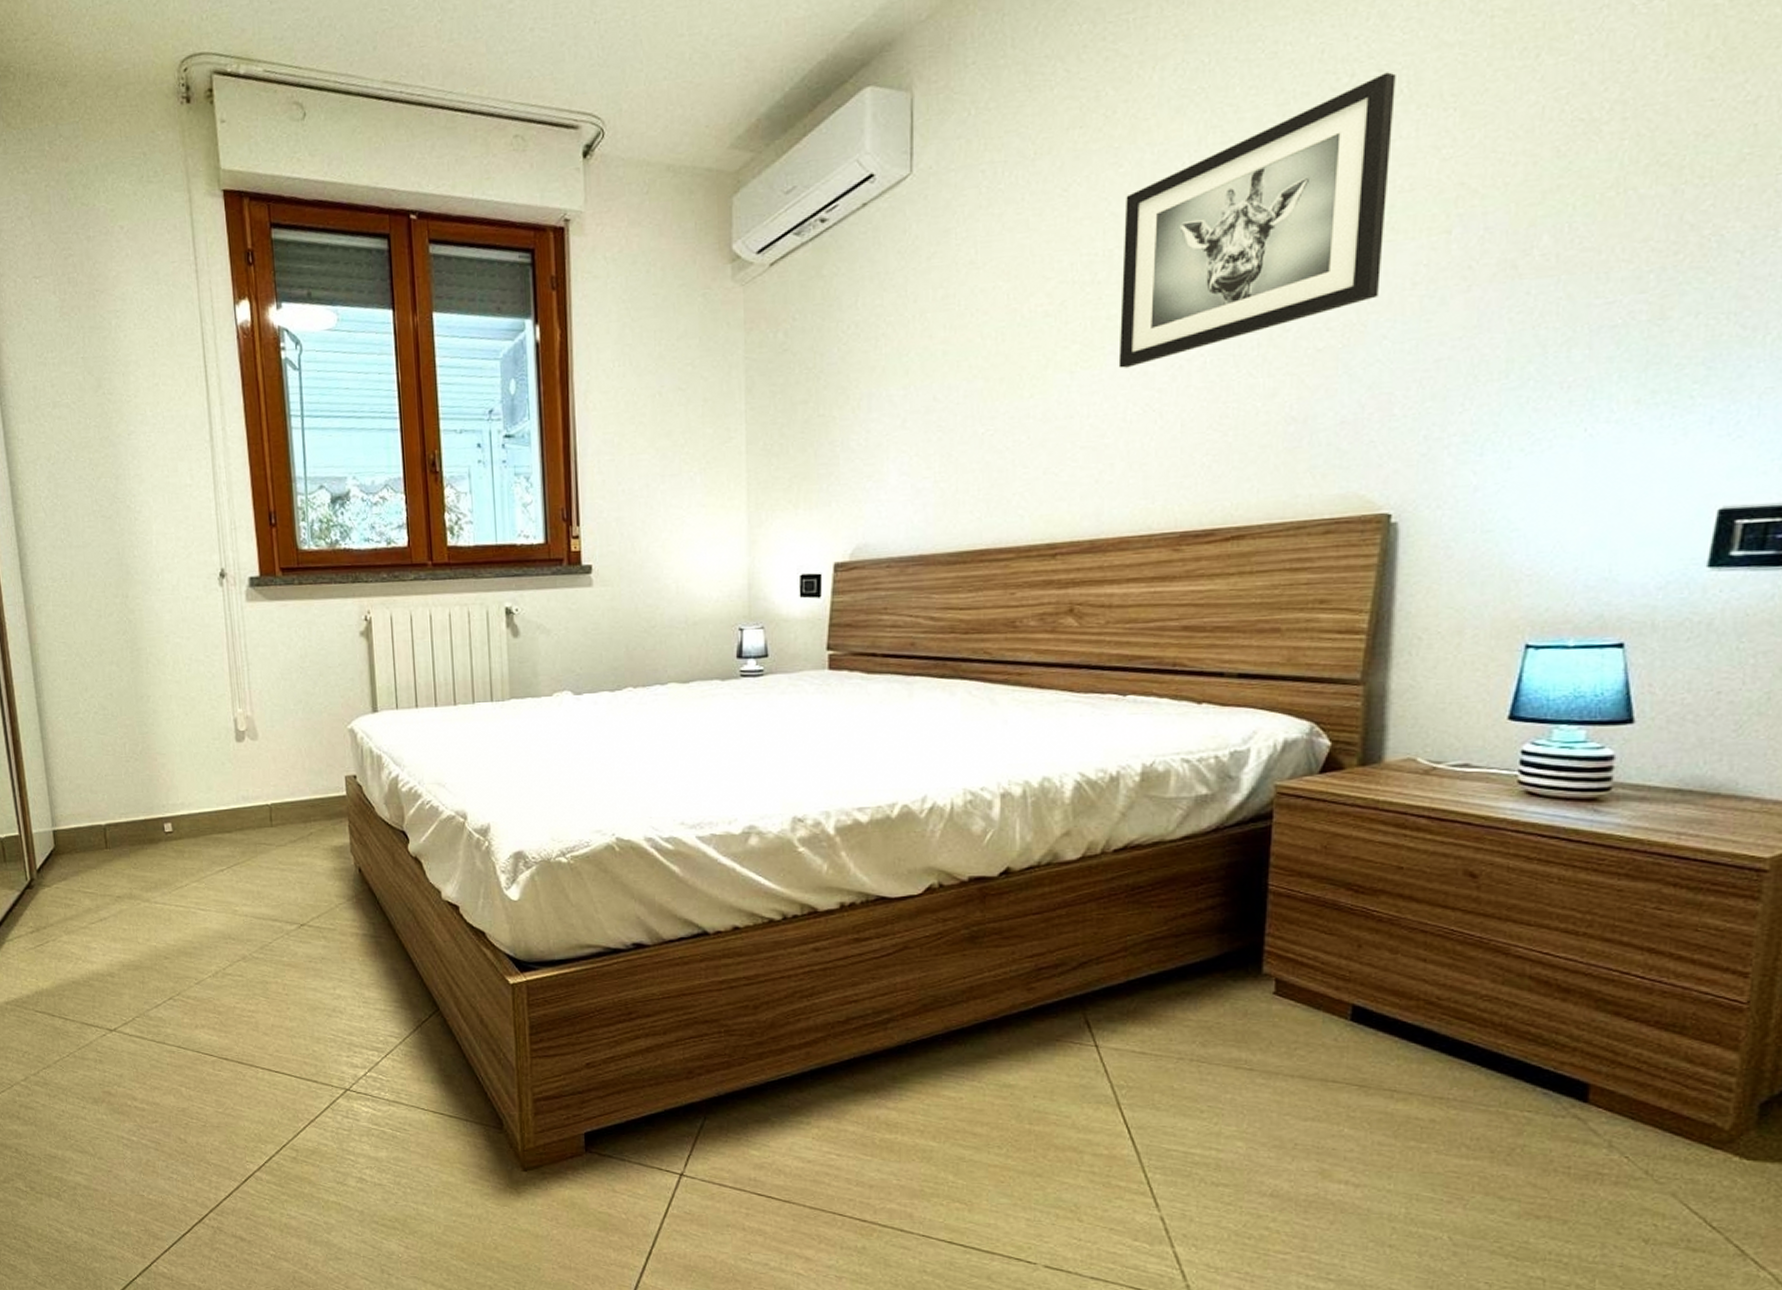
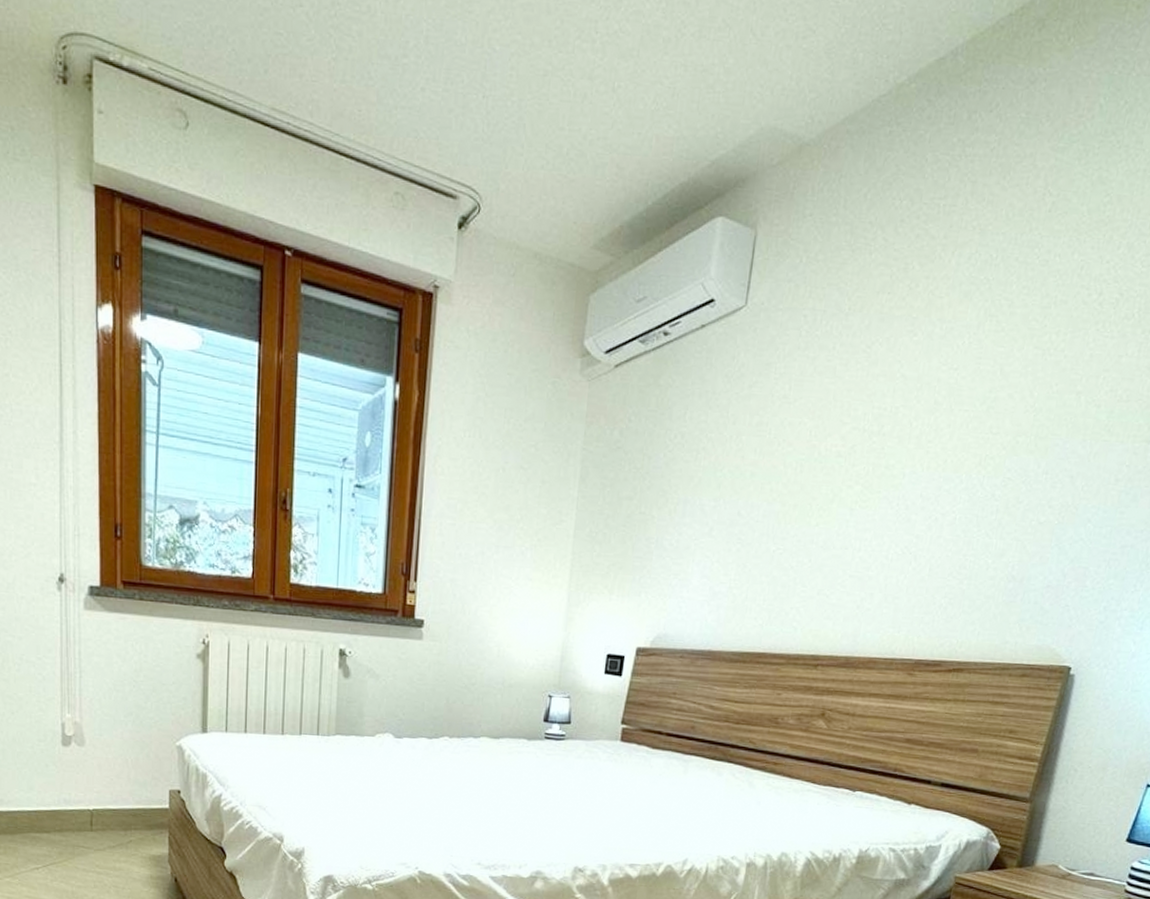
wall art: present [1118,72,1396,369] -> none [888,297,1132,513]

